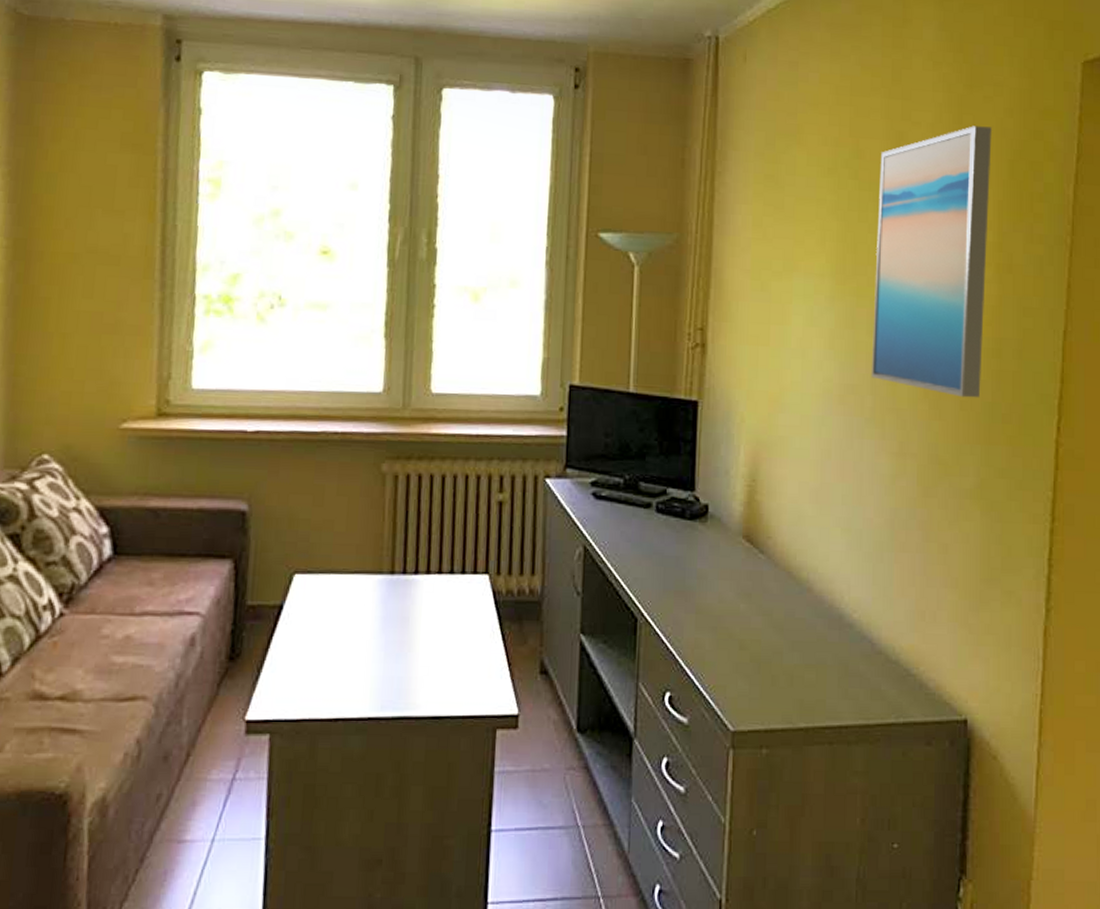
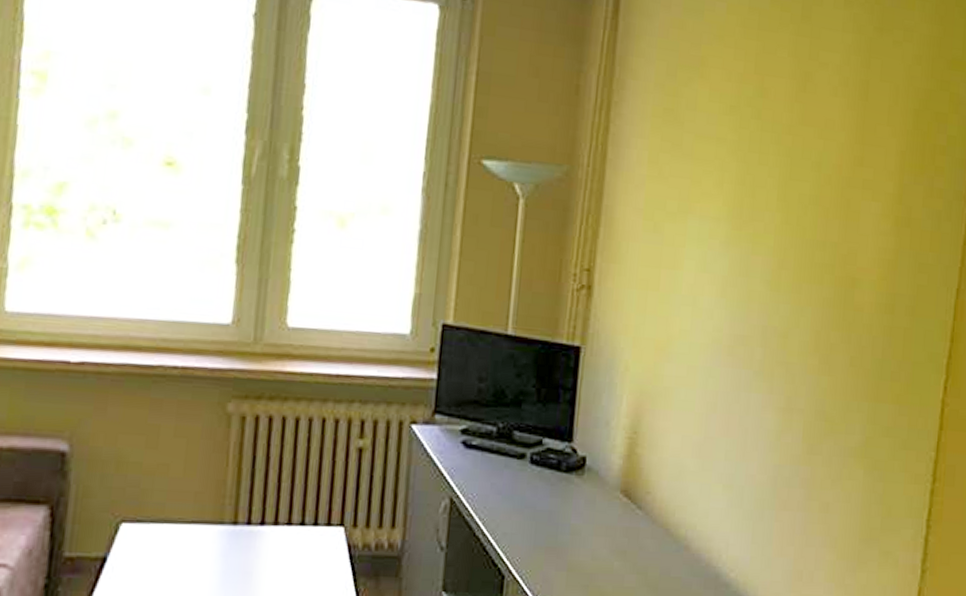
wall art: present [871,126,992,398] -> none [762,71,899,355]

